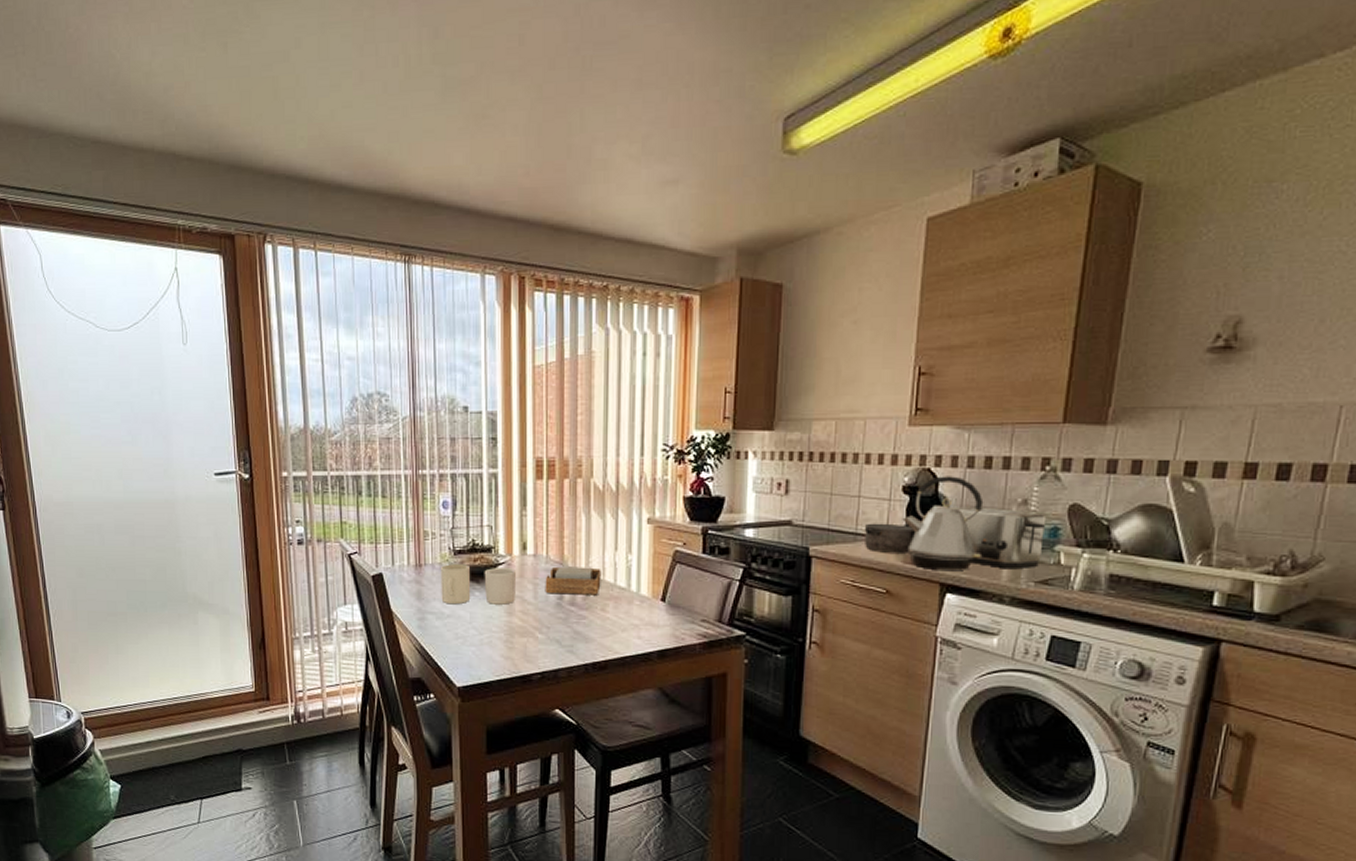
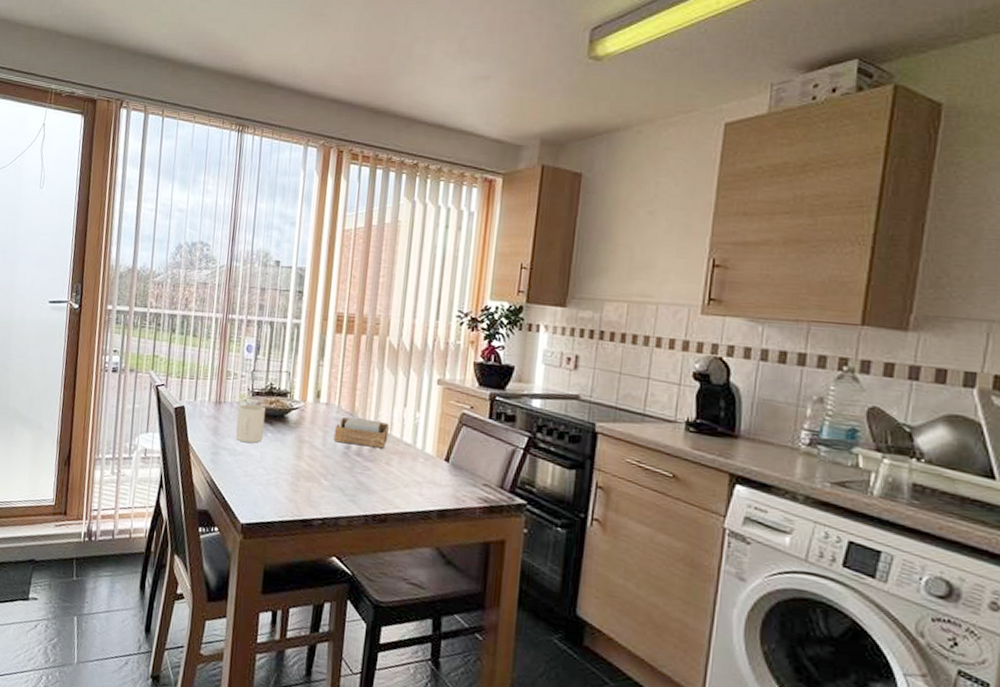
mug: present [484,568,516,605] -> none [277,411,308,449]
cooking pot: present [864,523,915,553] -> none [652,405,705,439]
kettle: present [902,476,984,572] -> none [692,366,777,464]
toaster: present [953,506,1047,569] -> none [745,398,844,468]

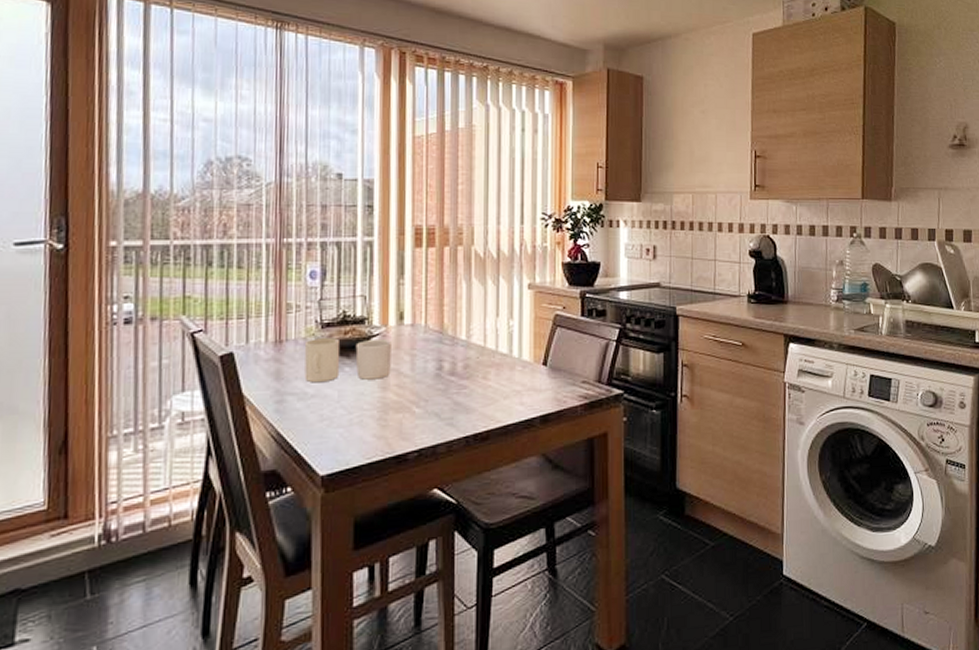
mug: none [277,411,308,449] -> present [355,340,391,380]
napkin holder: present [333,417,389,449] -> none [423,334,482,365]

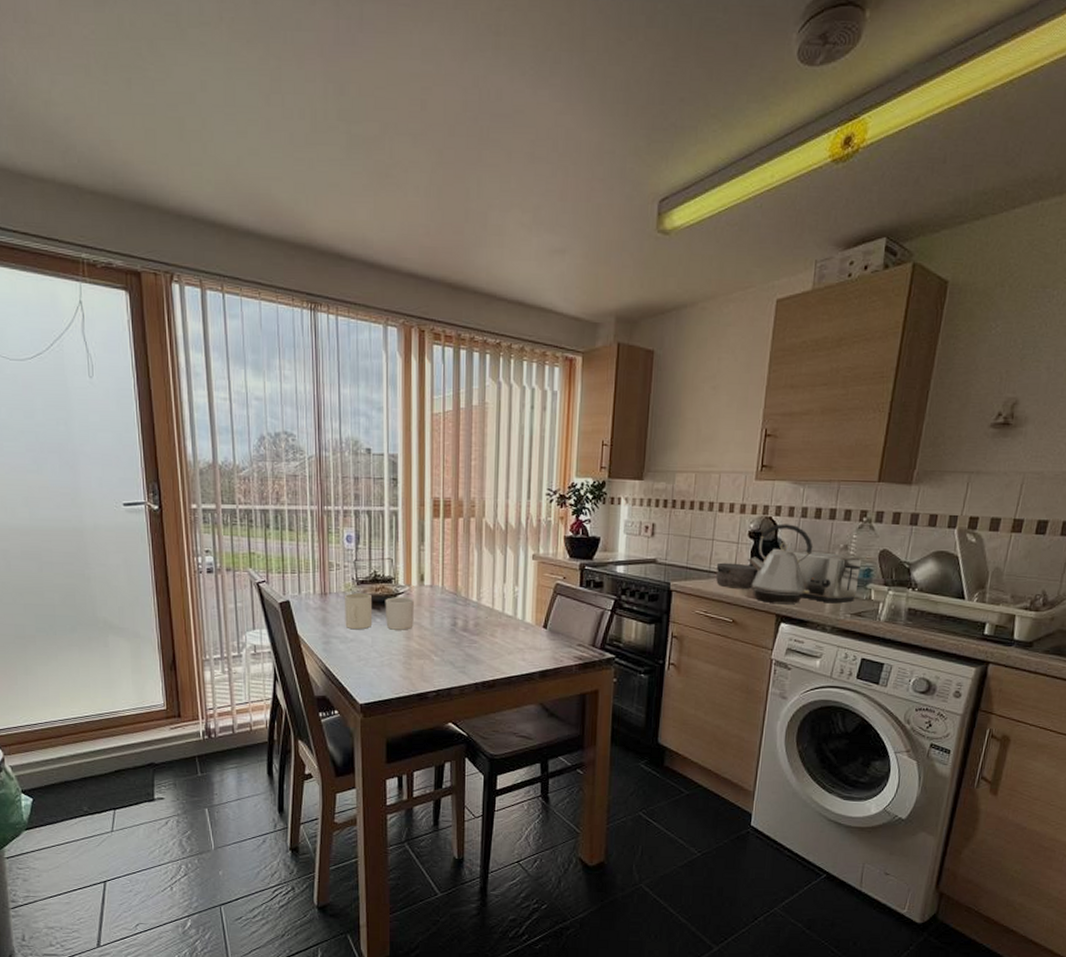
cooking pot: none [720,283,761,310] -> present [716,562,758,589]
kettle: none [751,242,813,324] -> present [747,524,813,605]
toaster: none [789,267,858,320] -> present [789,550,862,603]

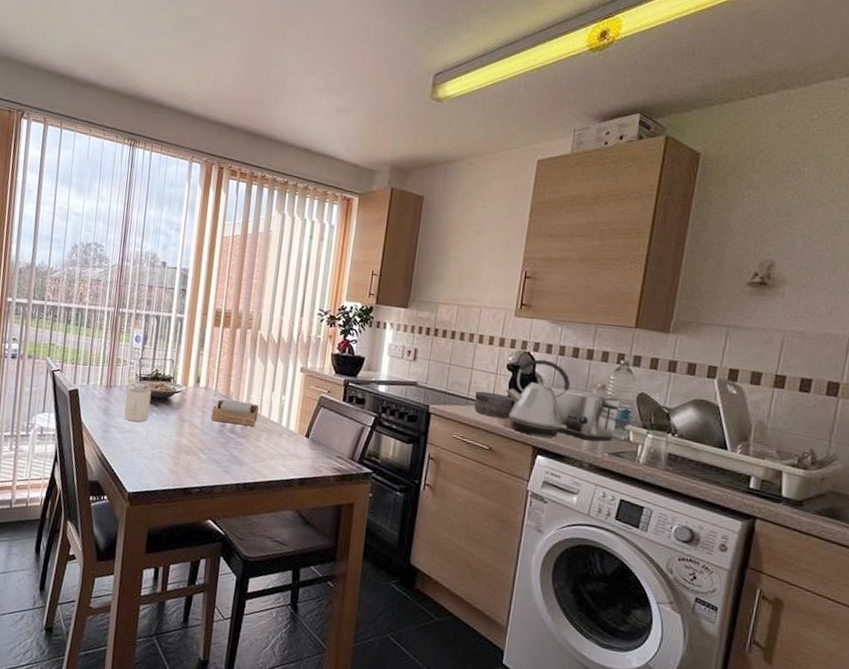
mug: present [385,597,414,630] -> none [161,394,189,427]
napkin holder: none [440,596,491,622] -> present [210,399,259,427]

